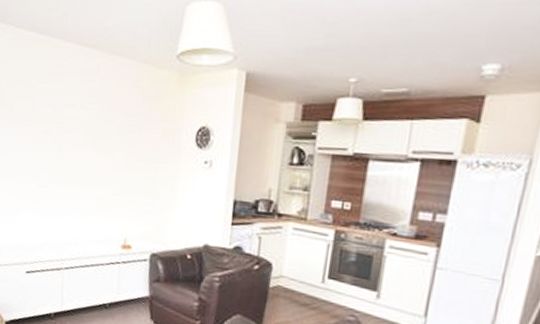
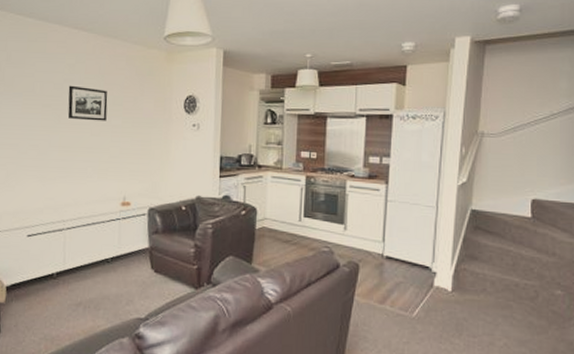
picture frame: none [68,110,112,153] -> present [67,85,108,121]

